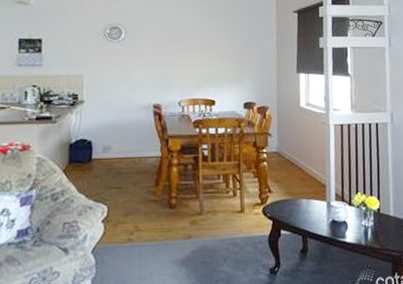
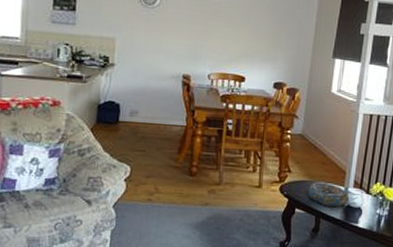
decorative bowl: none [291,199,334,224] -> present [308,182,350,207]

